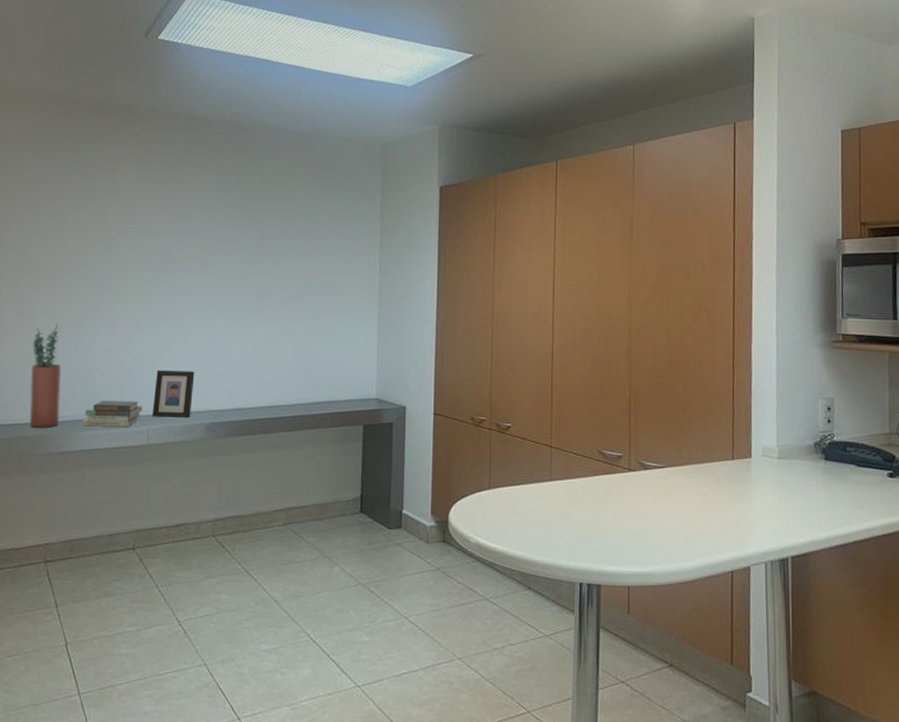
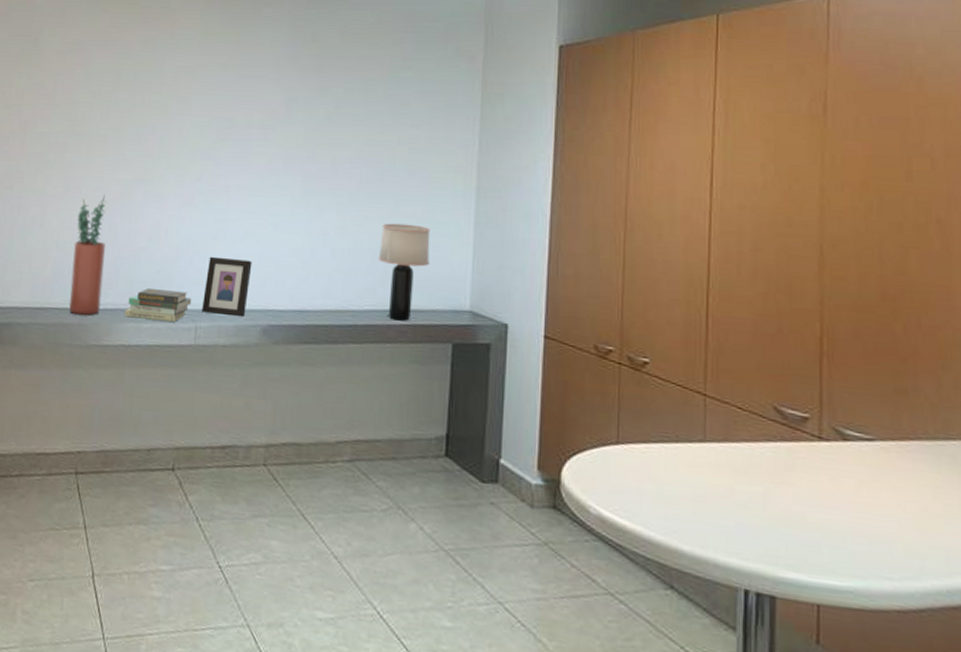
table lamp: none [301,333,343,411] -> present [377,223,431,321]

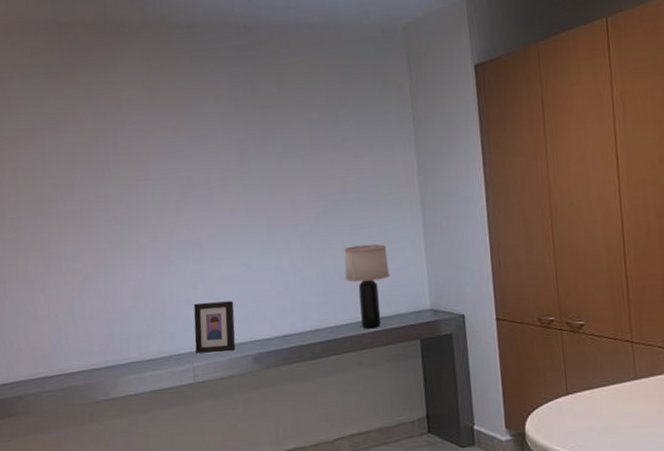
vase: present [69,194,107,315] -> none [63,265,102,377]
books: present [124,287,192,322] -> none [125,338,185,371]

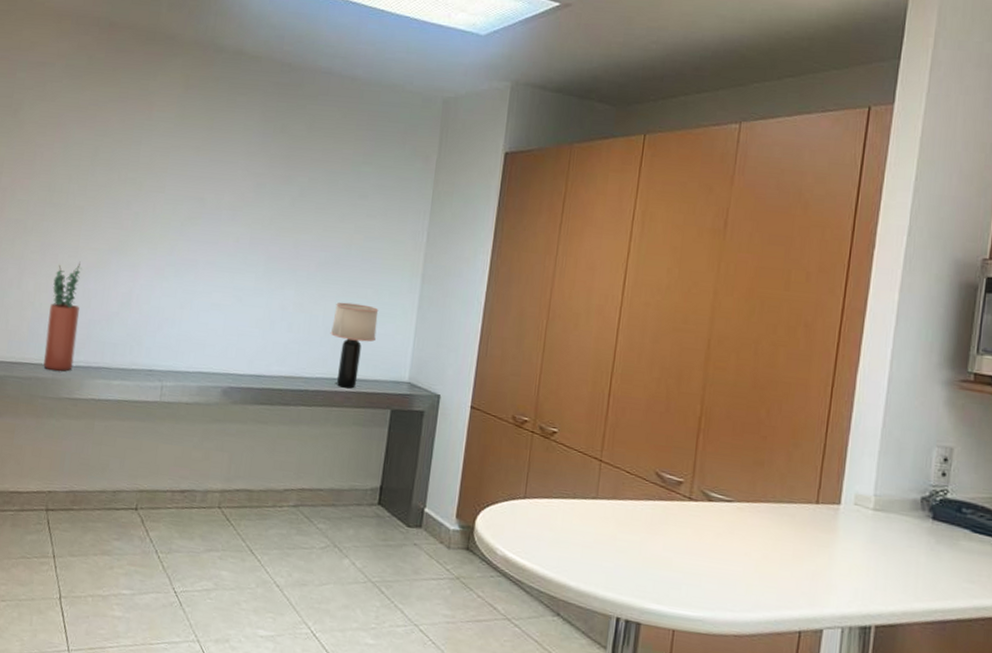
vase: none [63,265,102,377] -> present [43,261,82,371]
picture frame: present [193,301,236,354] -> none [168,323,216,379]

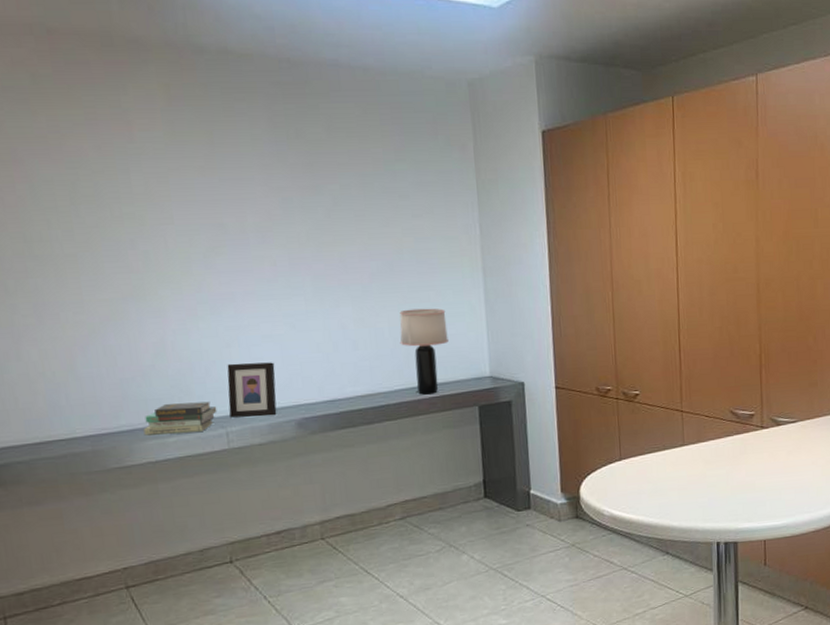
vase: present [43,261,82,371] -> none [62,317,115,442]
books: none [95,349,159,380] -> present [143,401,217,436]
picture frame: none [168,323,216,379] -> present [227,362,277,418]

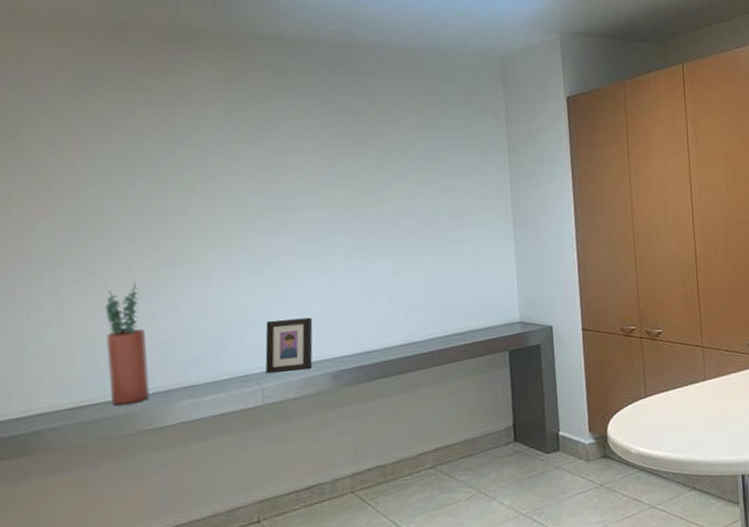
vase: none [62,317,115,442] -> present [105,281,150,406]
books: present [143,401,217,436] -> none [179,358,254,396]
table lamp: present [399,308,448,395] -> none [434,259,480,342]

